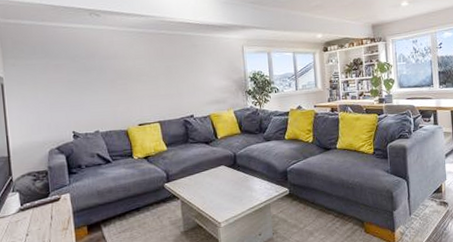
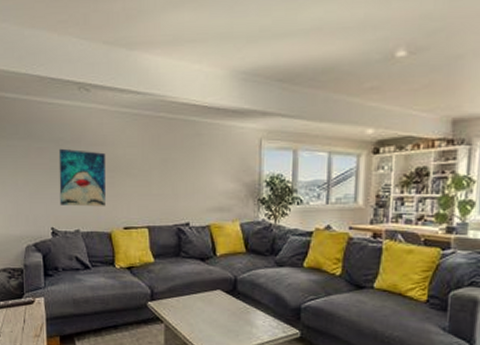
wall art: none [75,63,121,112] -> present [58,148,105,206]

